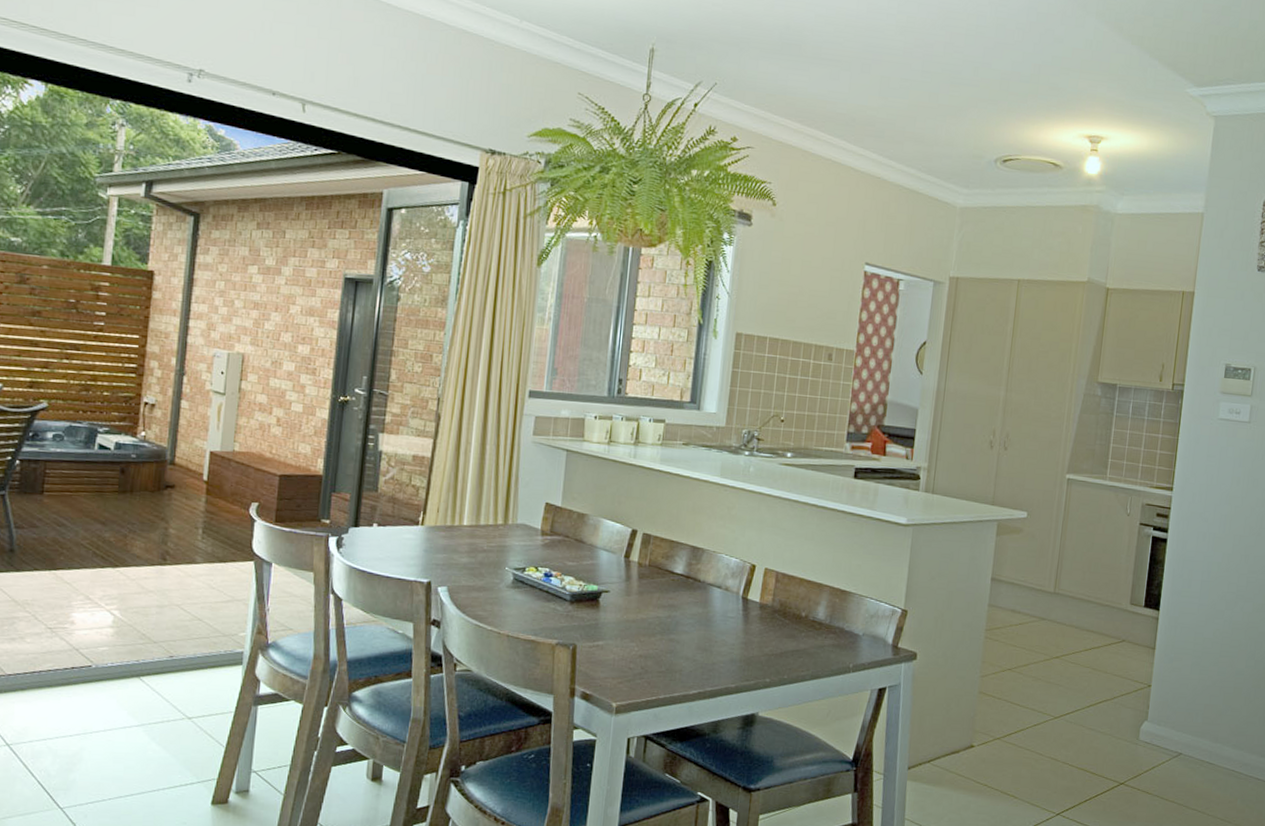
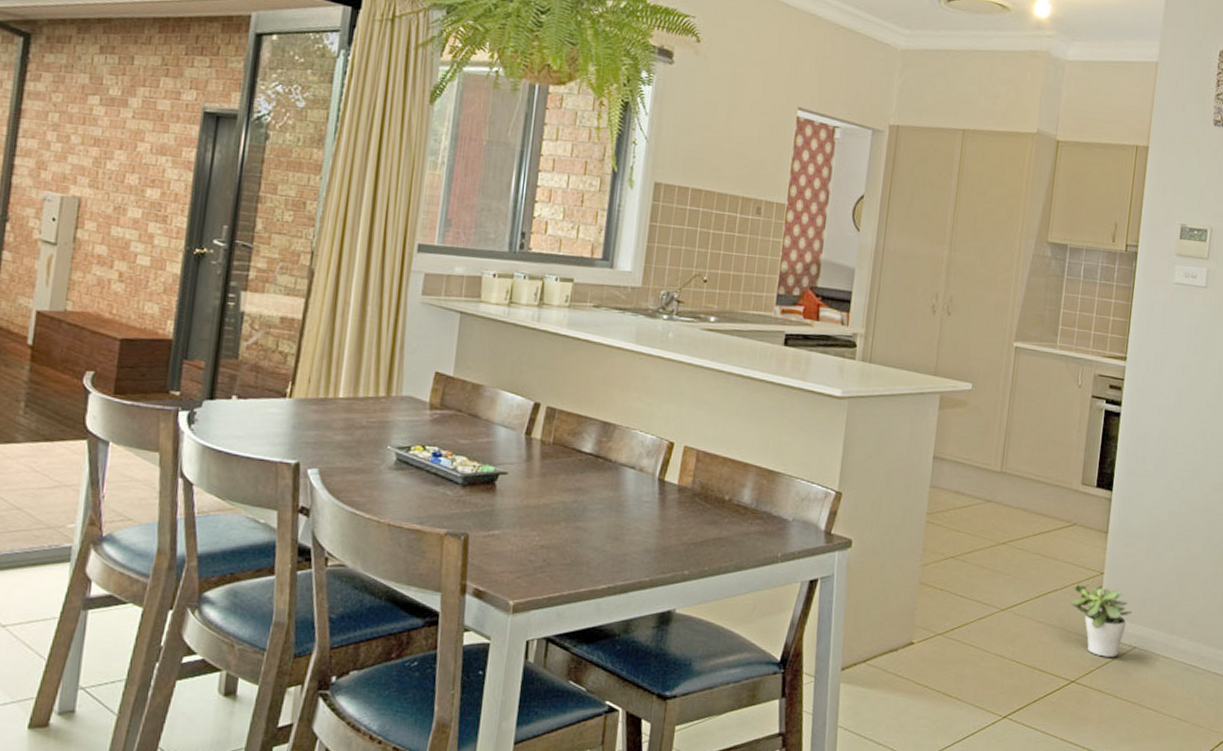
potted plant: none [1120,691,1179,762] -> present [1071,580,1133,657]

